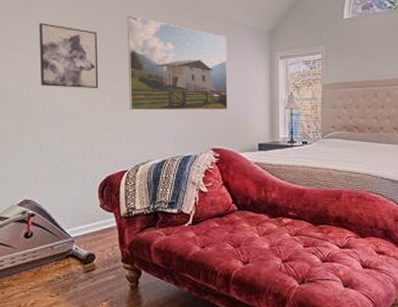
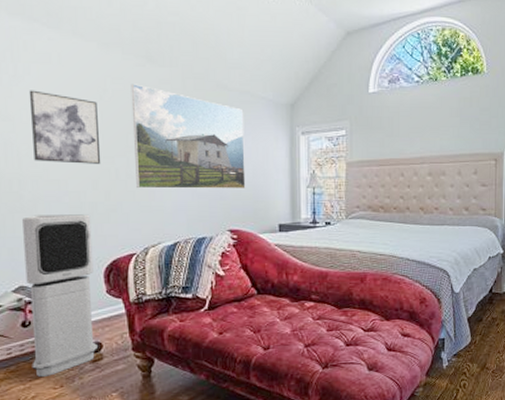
air purifier: none [29,134,91,286] -> present [22,214,98,378]

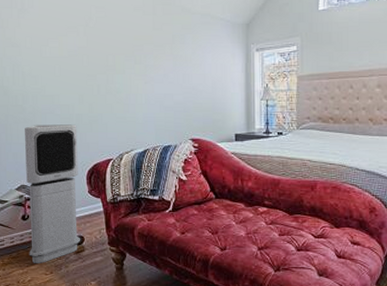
wall art: present [29,90,101,164] -> none [32,20,86,81]
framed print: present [130,84,246,189] -> none [111,11,206,102]

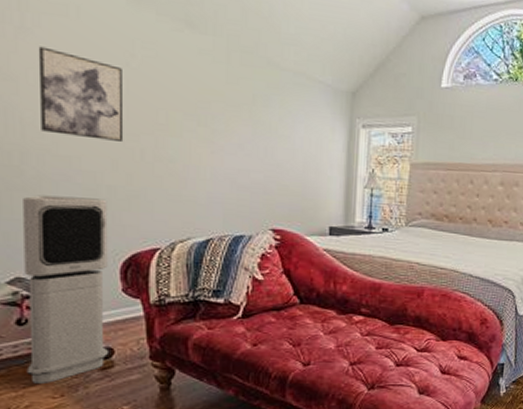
wall art: none [32,20,86,81] -> present [38,46,124,142]

